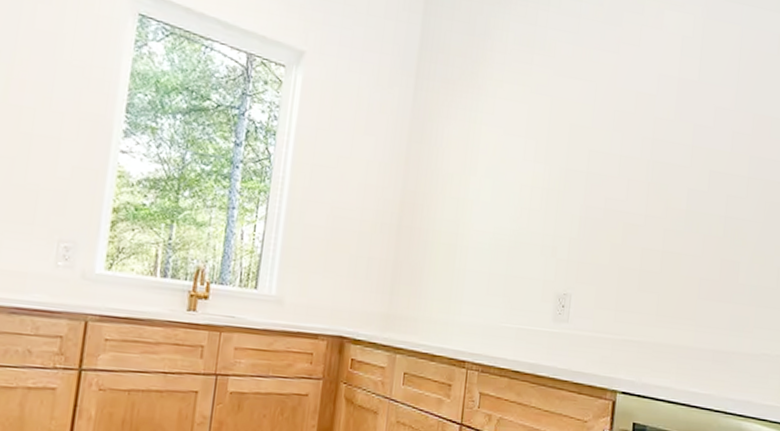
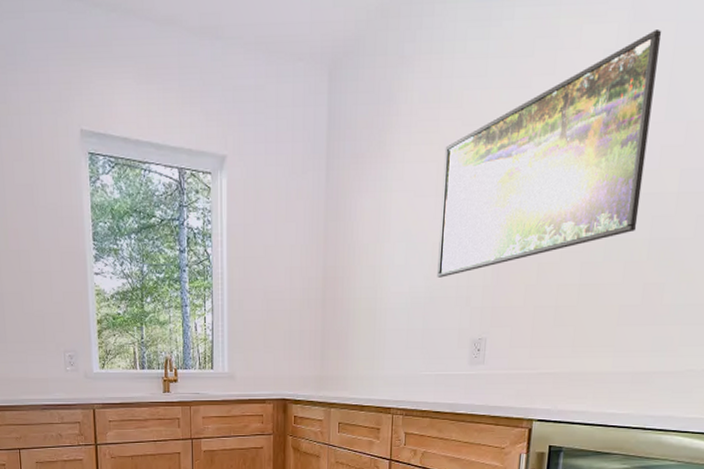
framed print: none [523,29,730,223] -> present [437,30,662,278]

